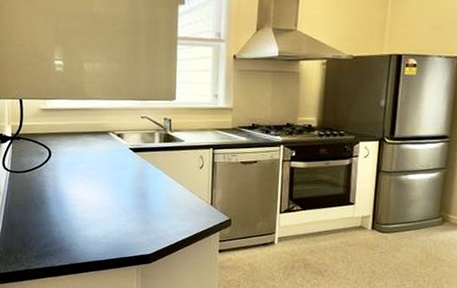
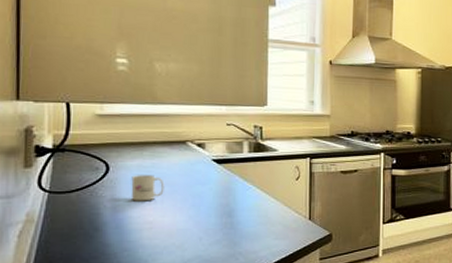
mug: none [67,160,92,182] -> present [131,175,165,201]

